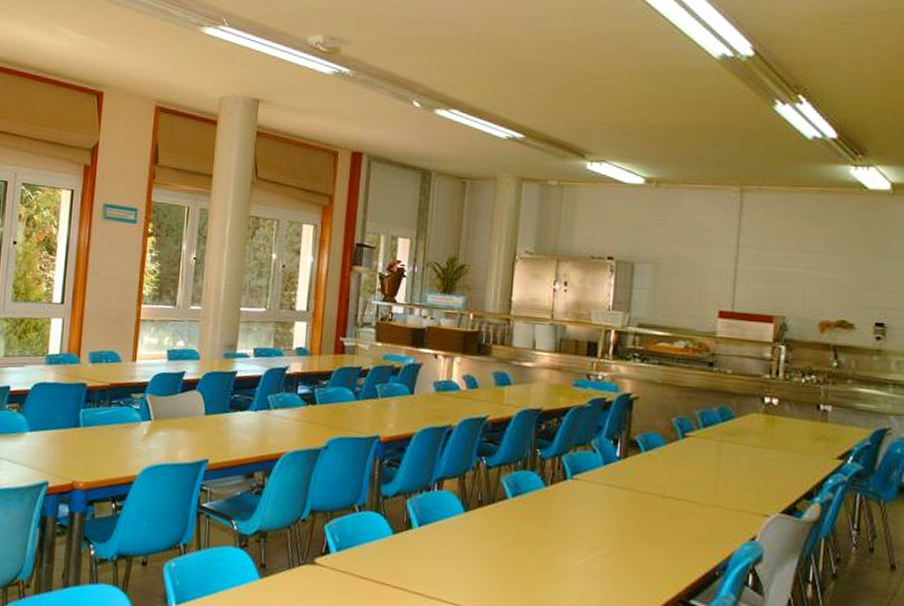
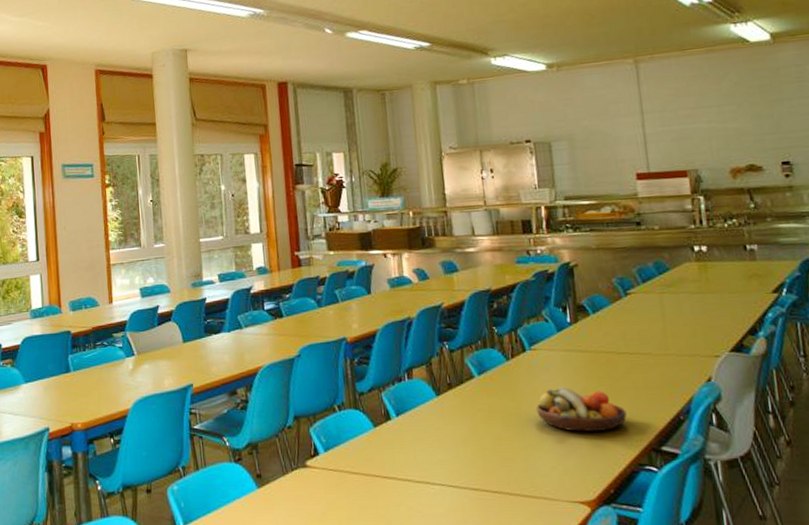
fruit bowl: none [567,522,660,575] -> present [536,387,627,433]

